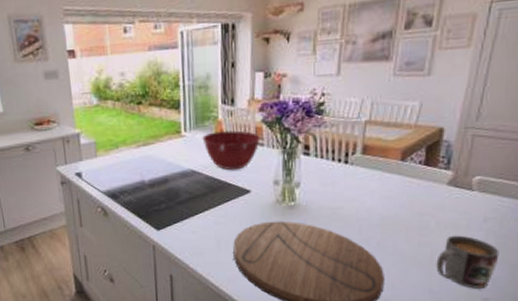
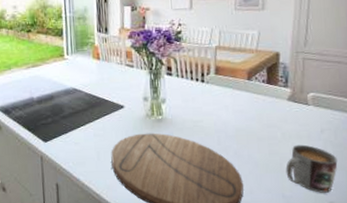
mixing bowl: present [202,130,262,171] -> none [82,54,132,89]

